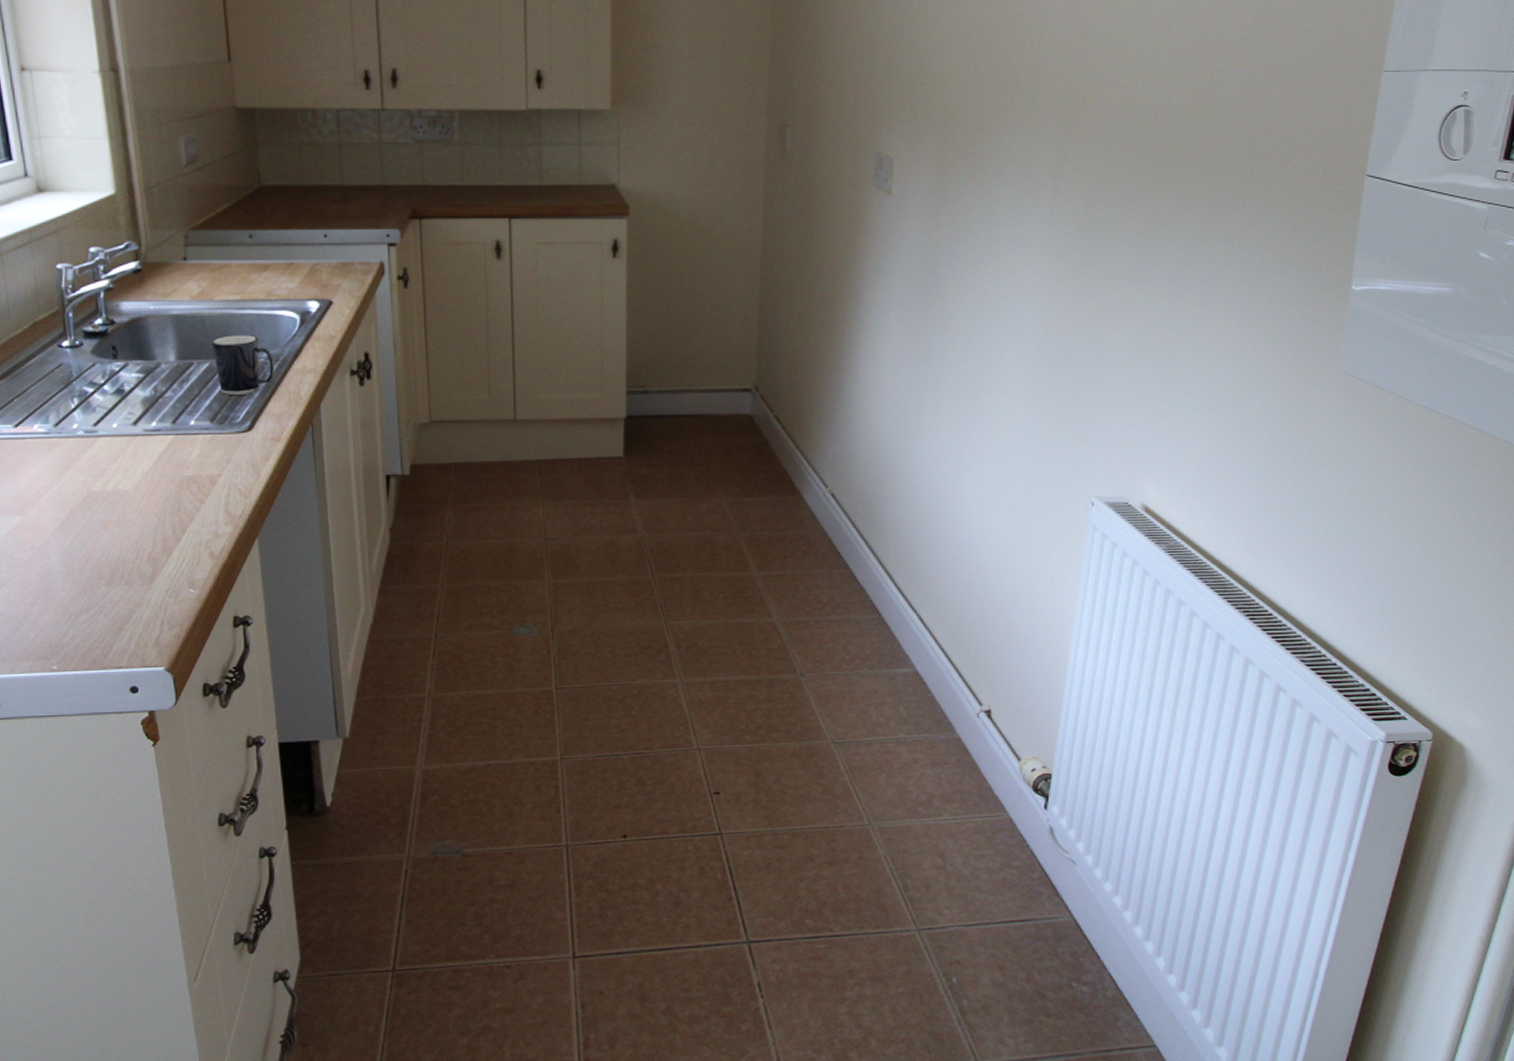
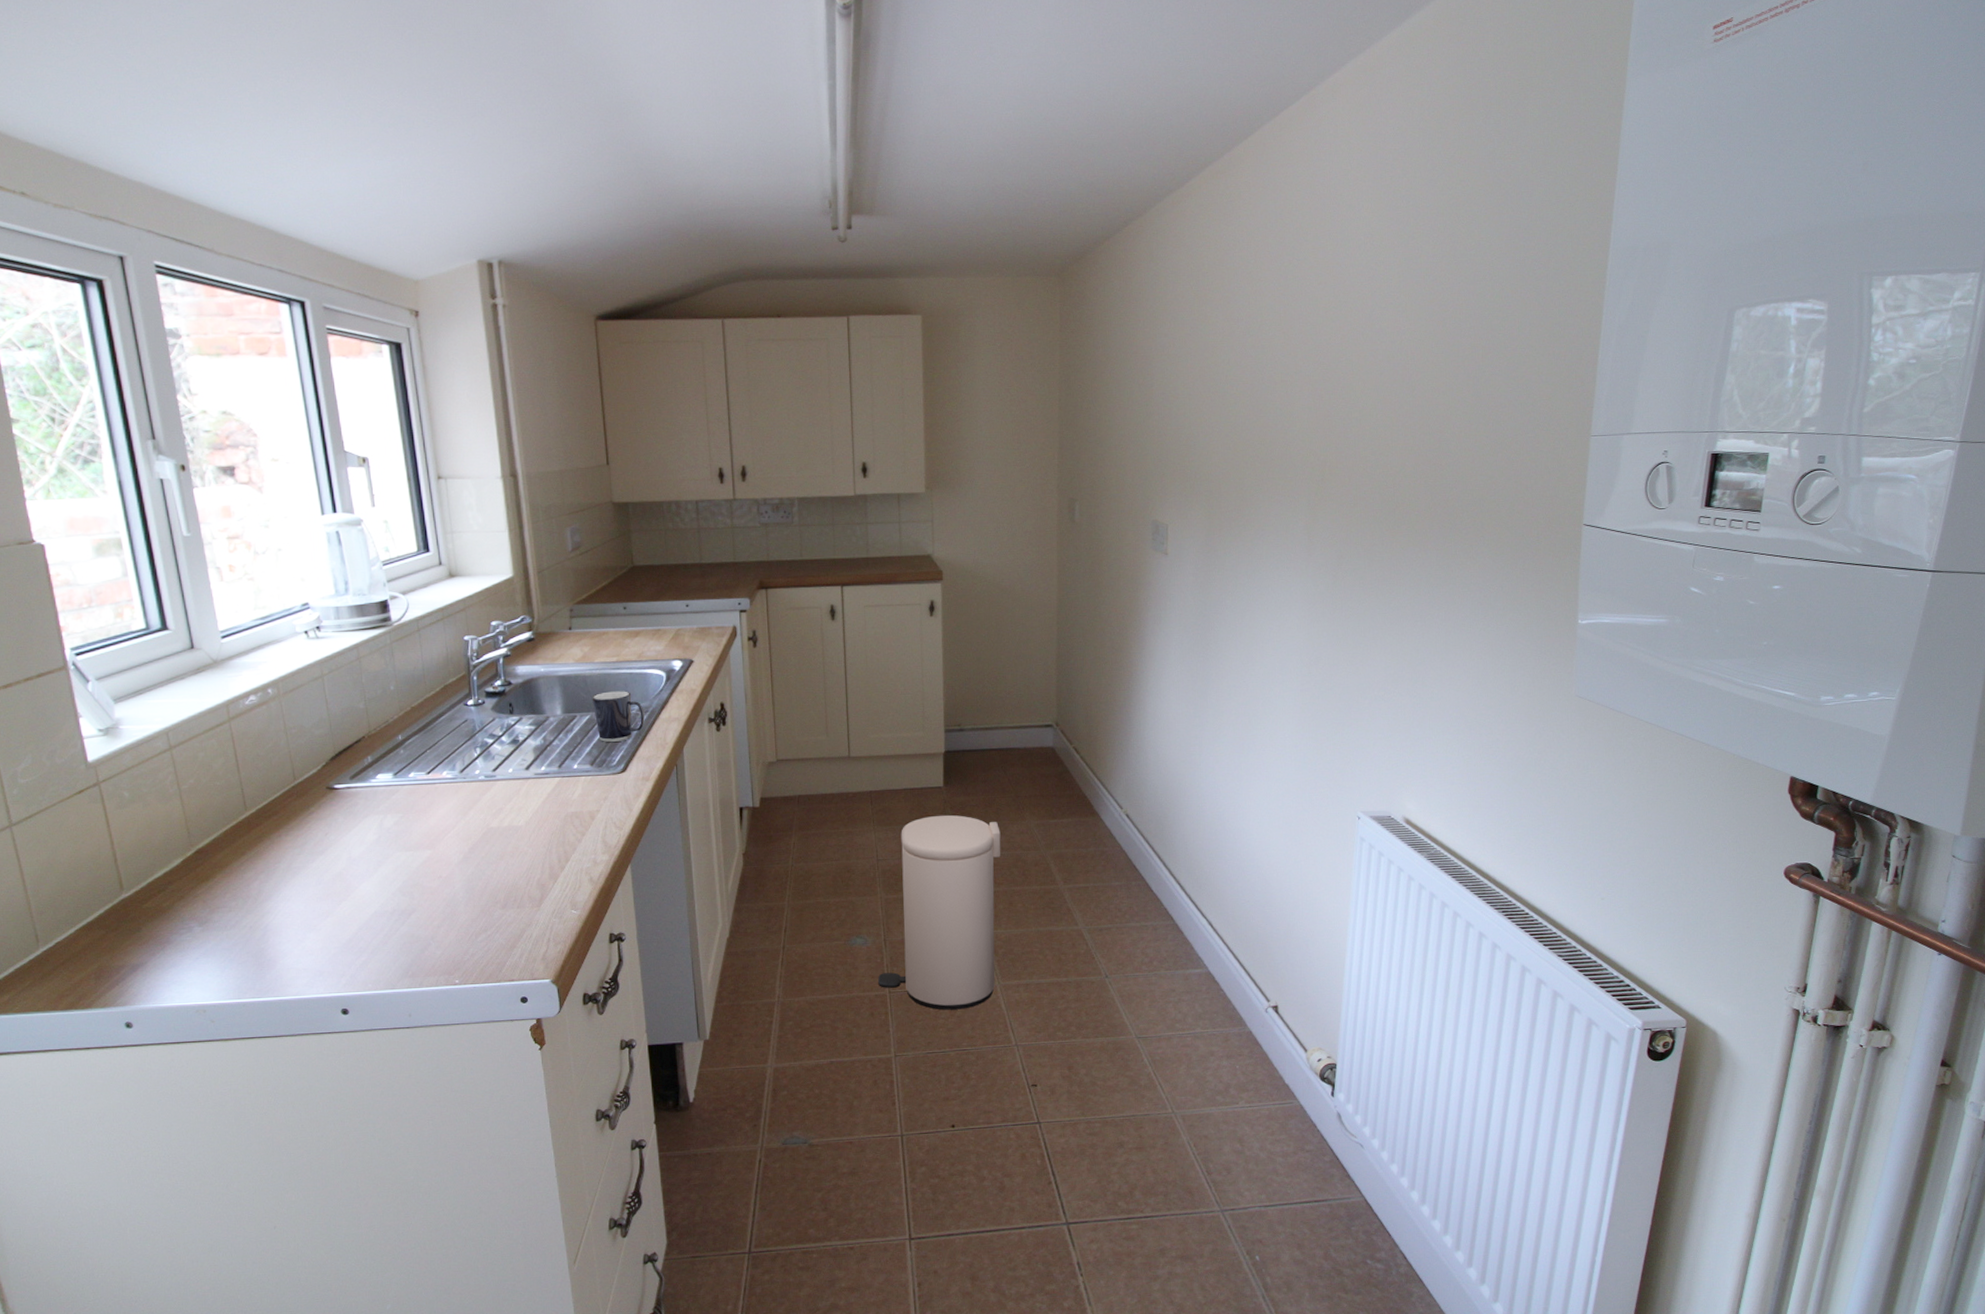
pedal bin: none [544,489,688,709] -> present [878,815,1001,1010]

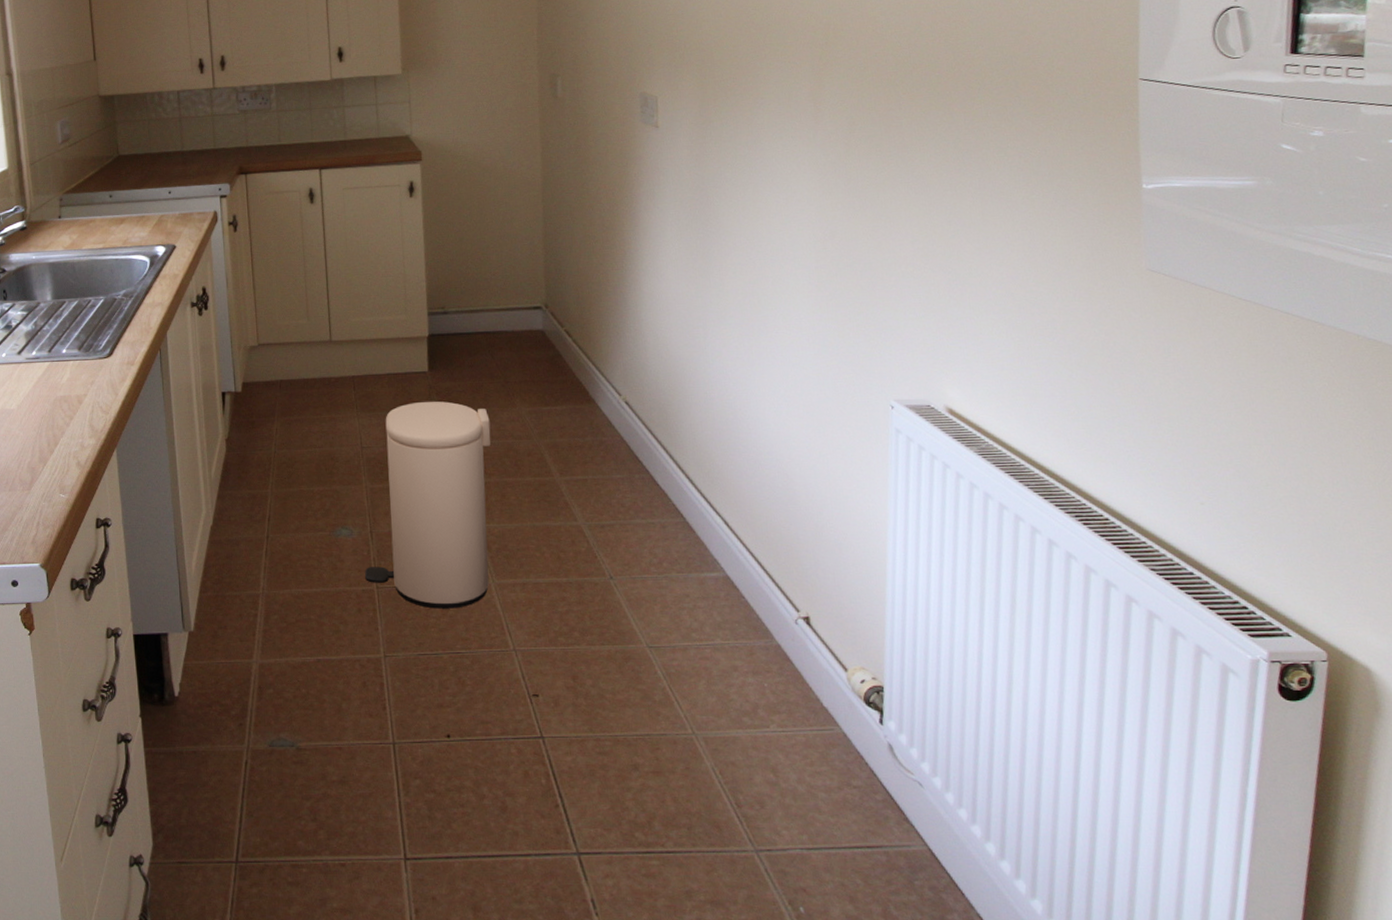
mug: present [592,691,645,743] -> none [80,276,130,328]

